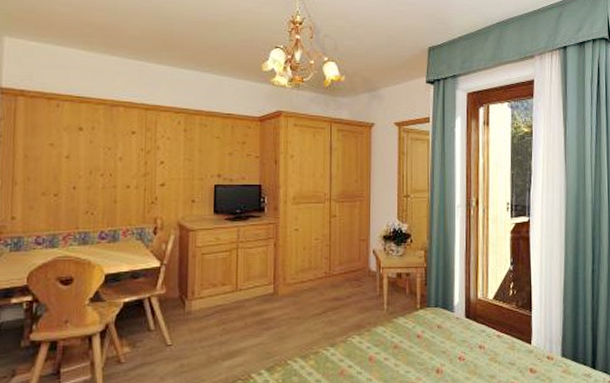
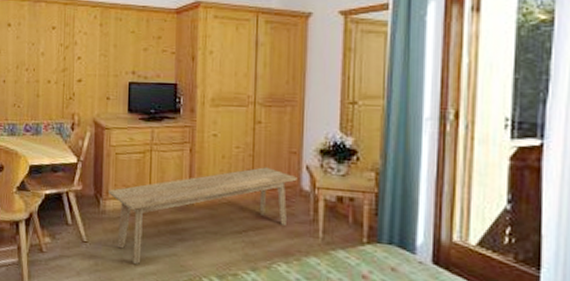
bench: none [193,254,366,359] -> present [107,167,297,264]

